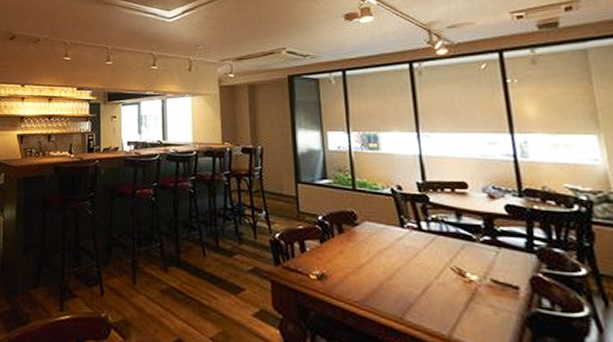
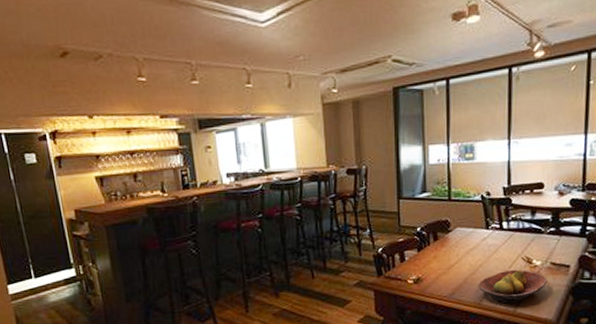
fruit bowl: none [397,280,490,325] -> present [478,269,547,304]

